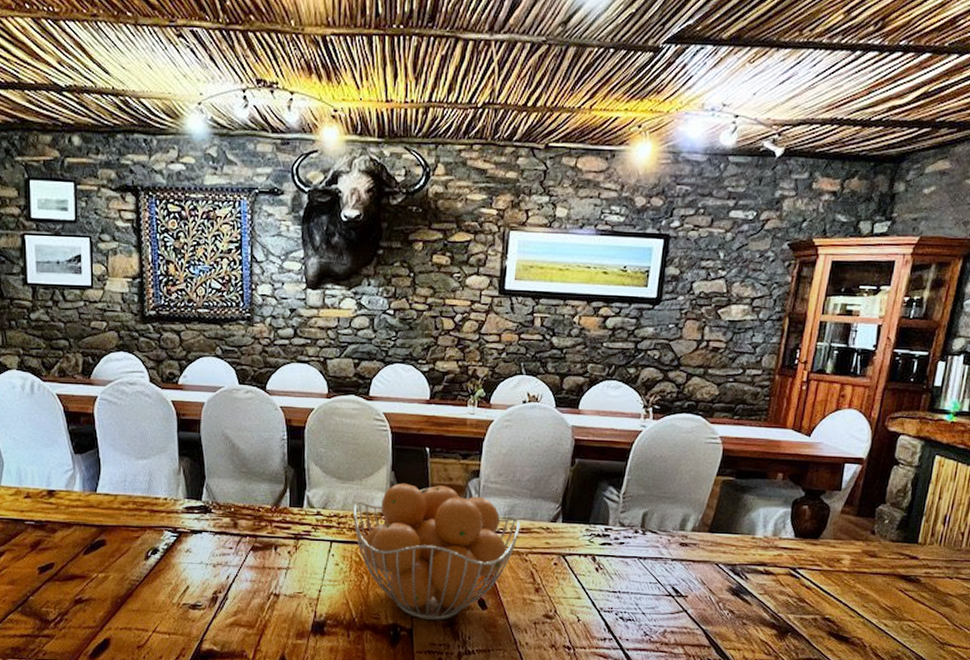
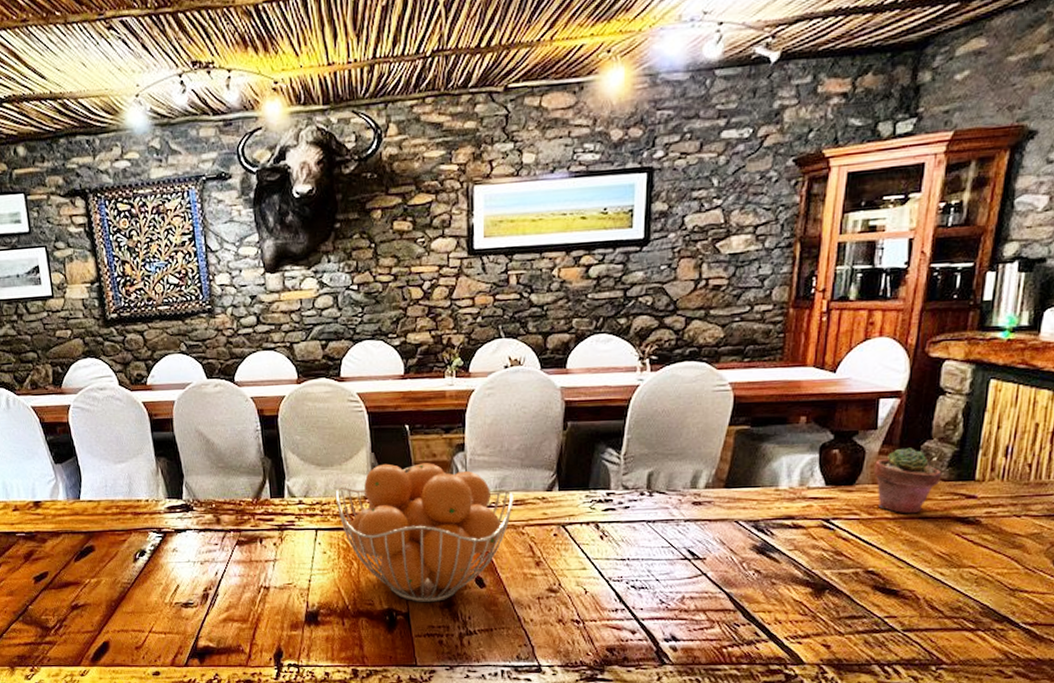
potted succulent: none [835,509,892,569] -> present [873,447,942,514]

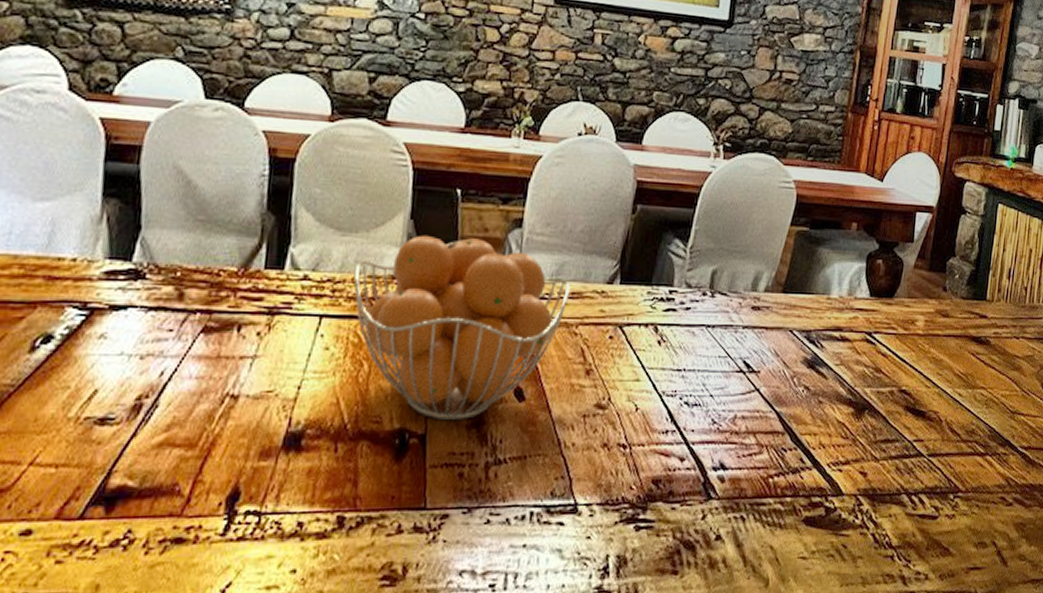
potted succulent: present [873,447,942,514] -> none [909,263,962,331]

